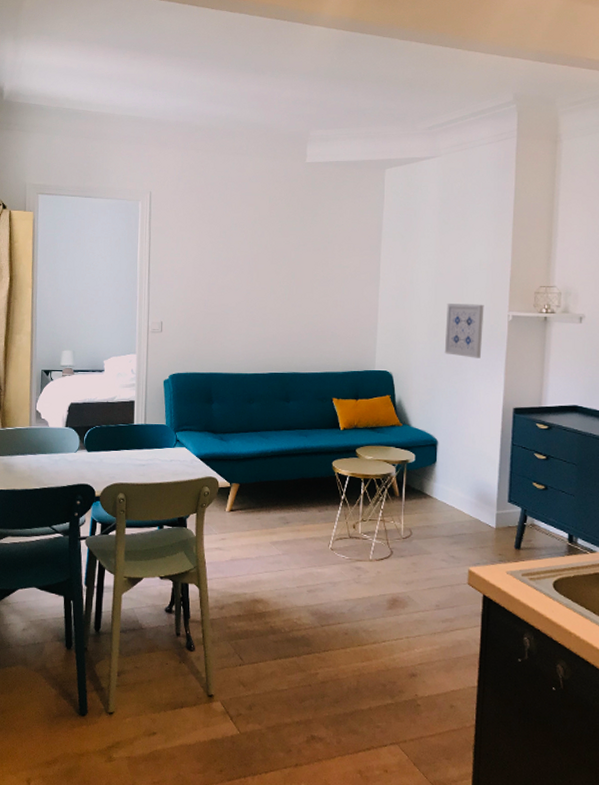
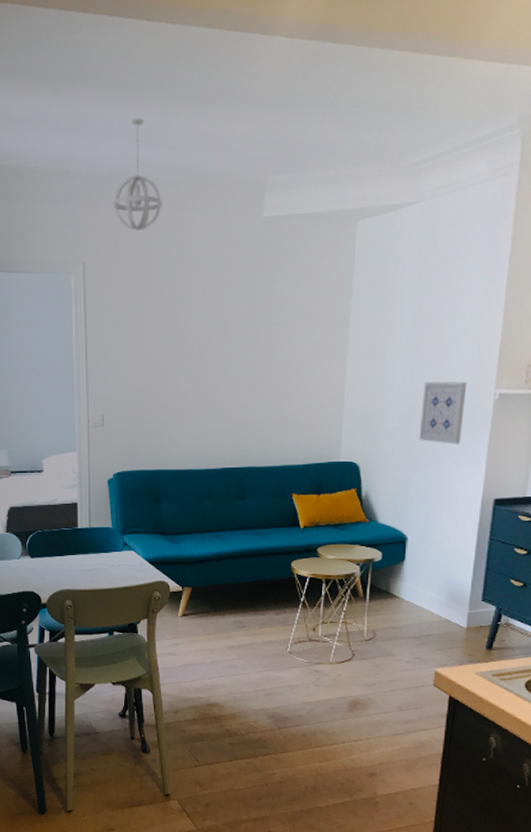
pendant light: none [178,80,220,168] -> present [113,118,162,231]

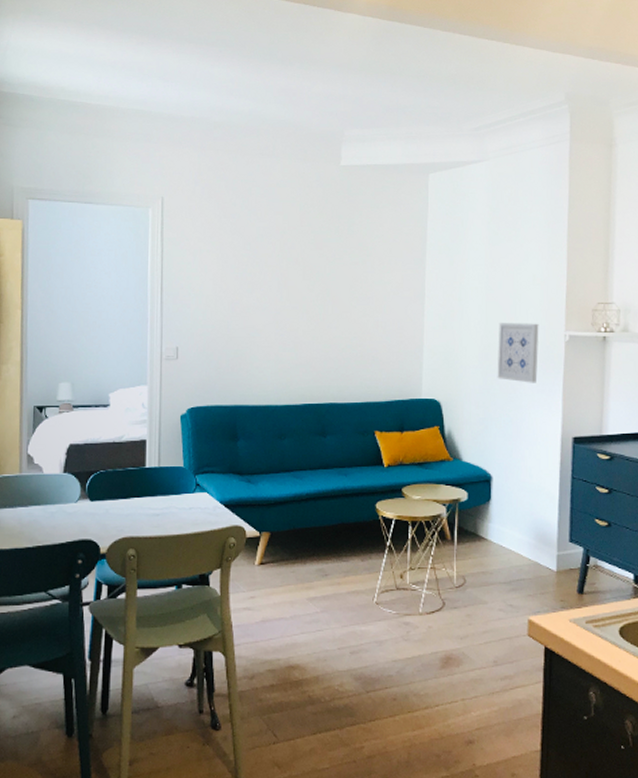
pendant light: present [113,118,162,231] -> none [194,71,243,171]

